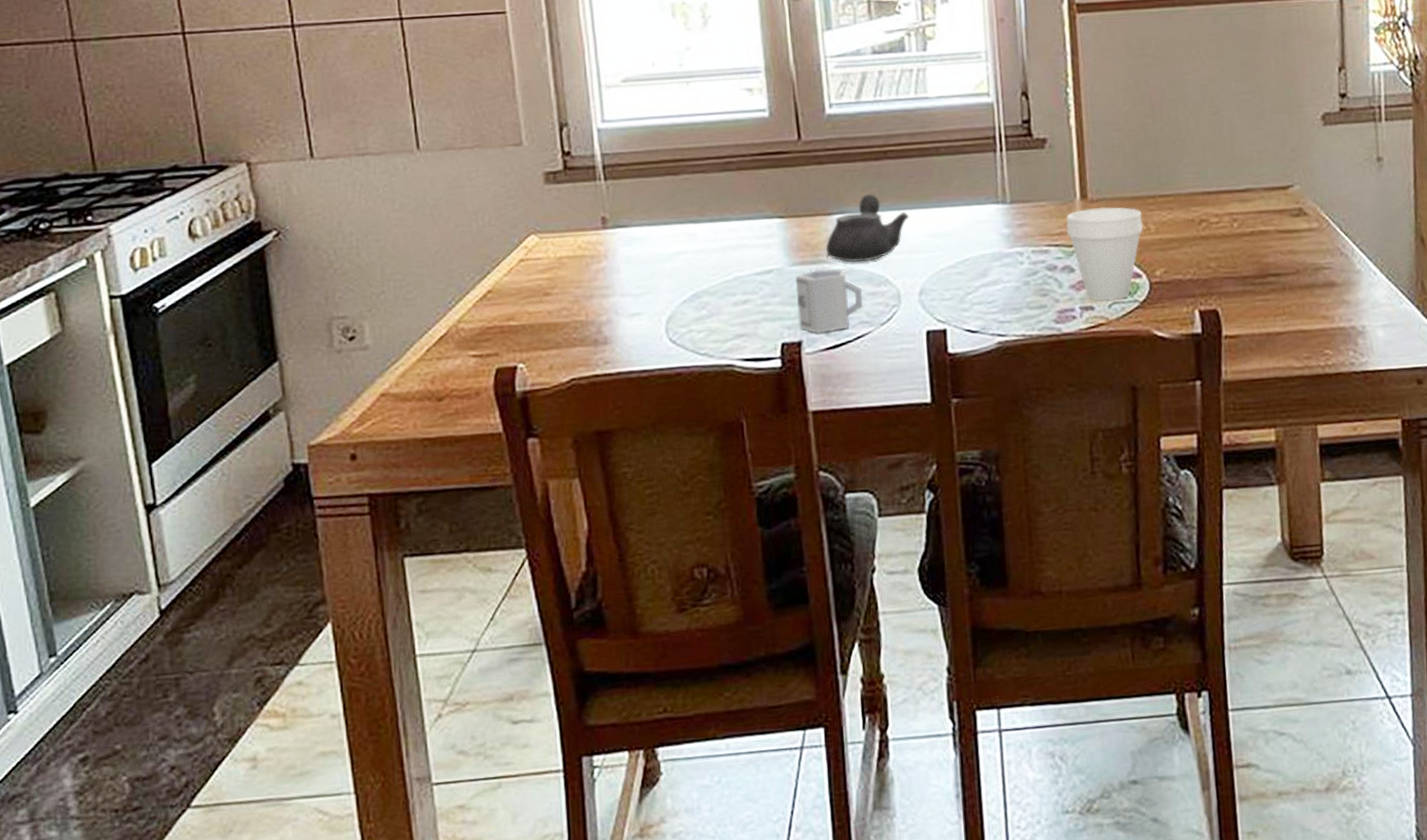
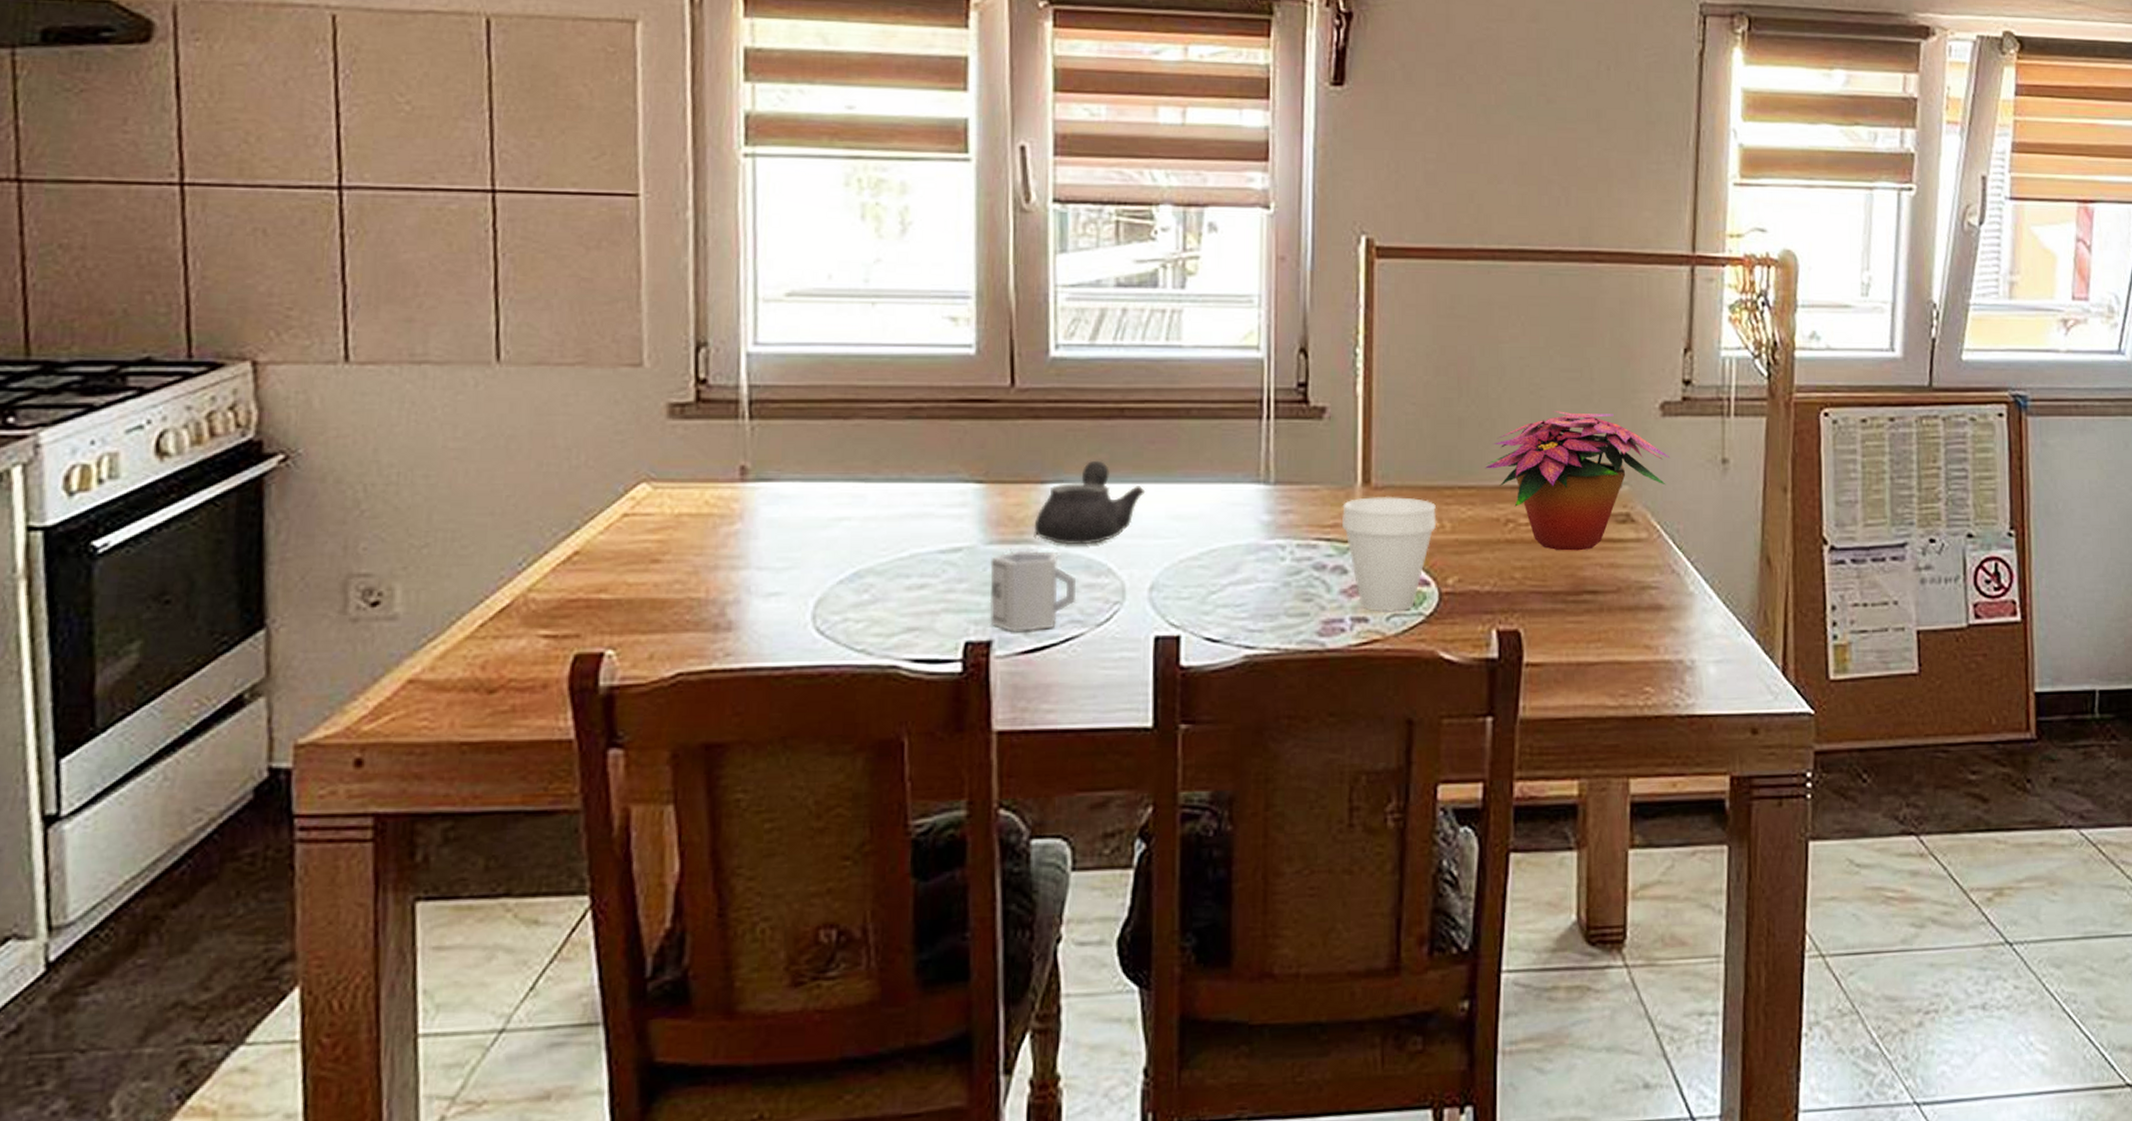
flower arrangement: none [1179,126,1332,243] -> present [1485,411,1669,551]

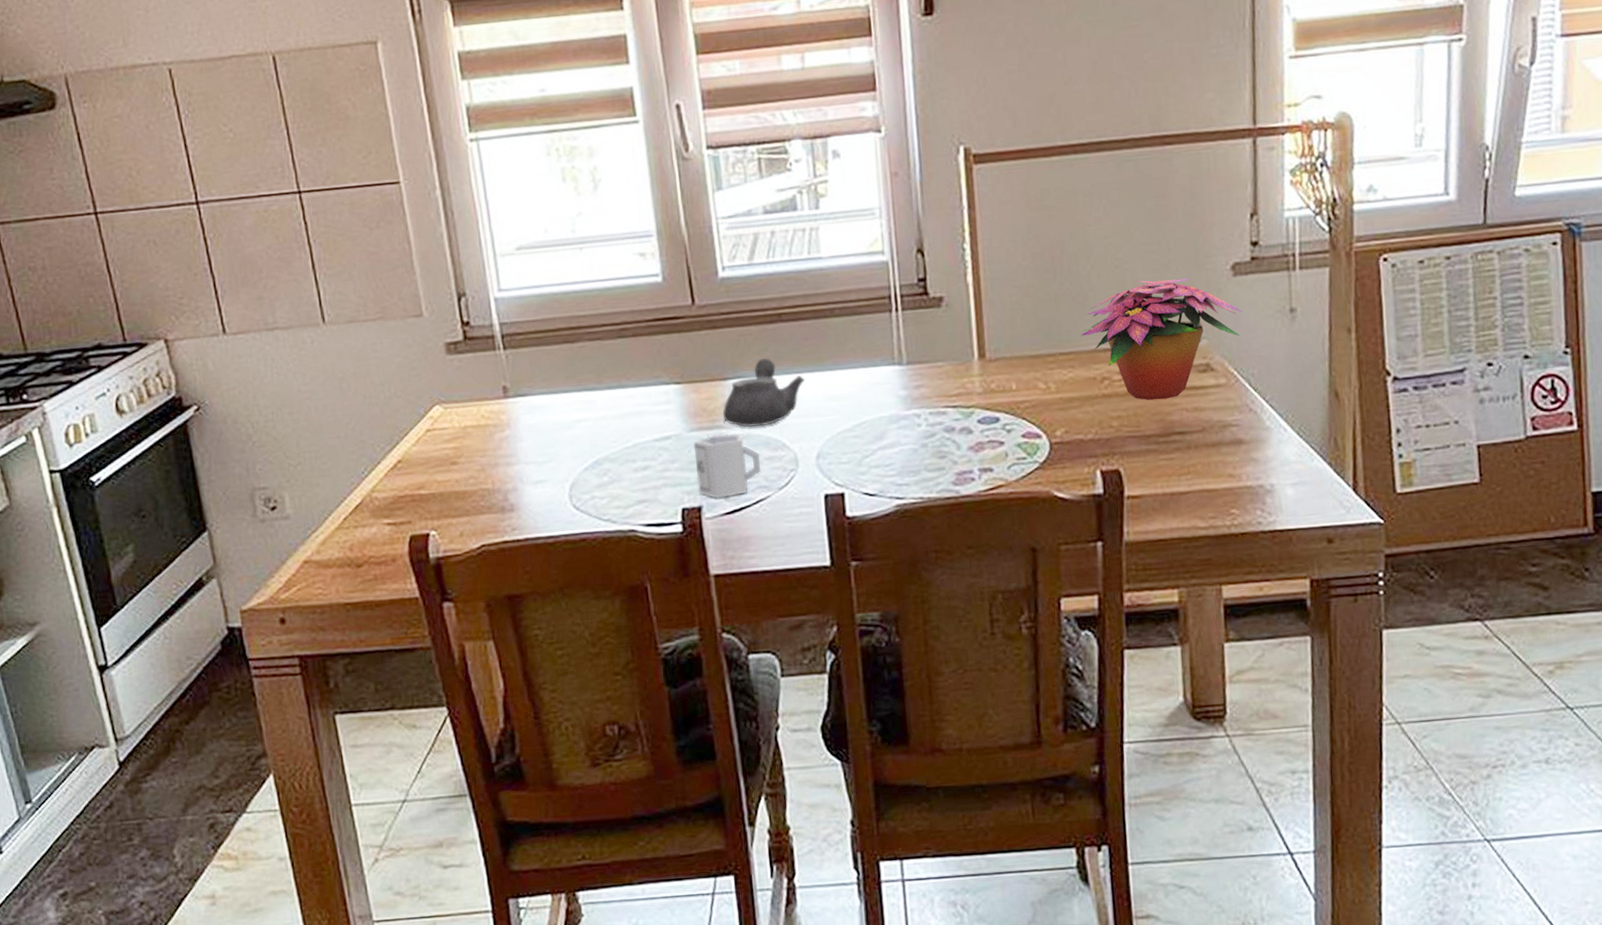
cup: present [1342,496,1437,612] -> none [964,366,1044,463]

